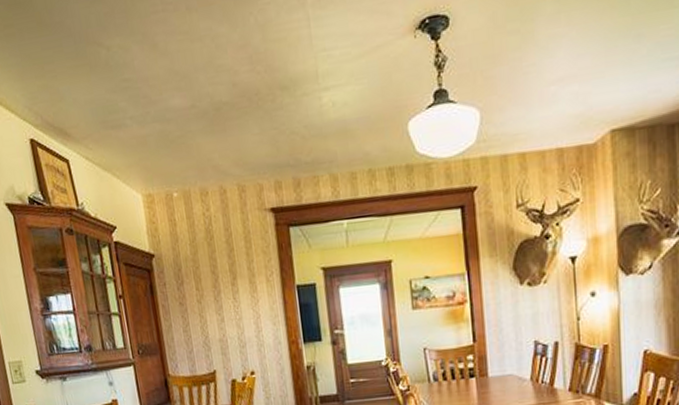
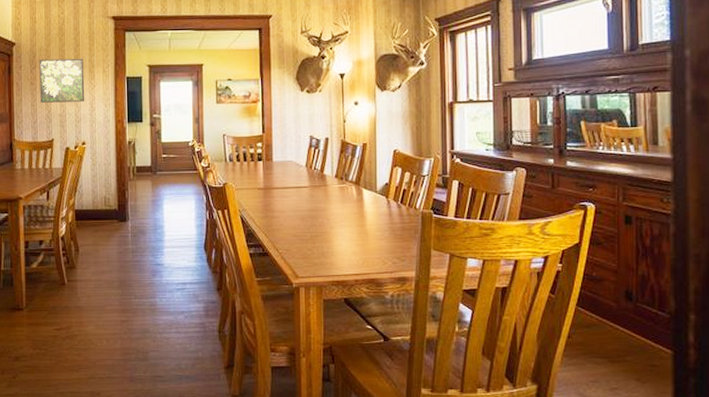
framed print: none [186,266,249,327] -> present [39,58,85,103]

